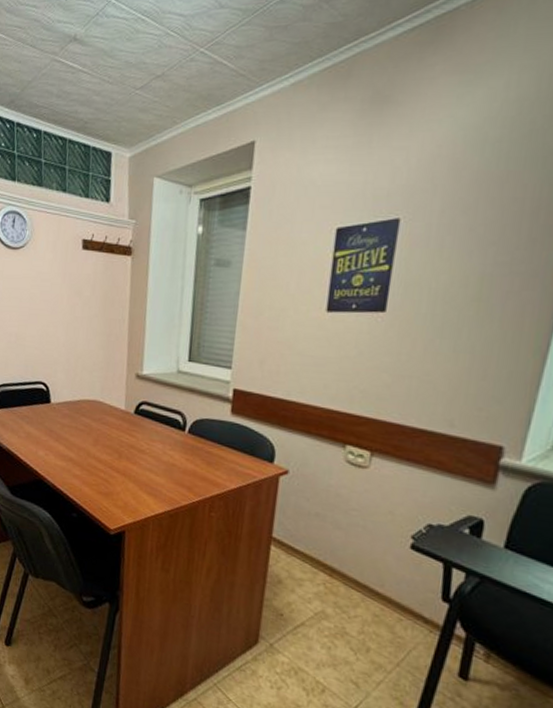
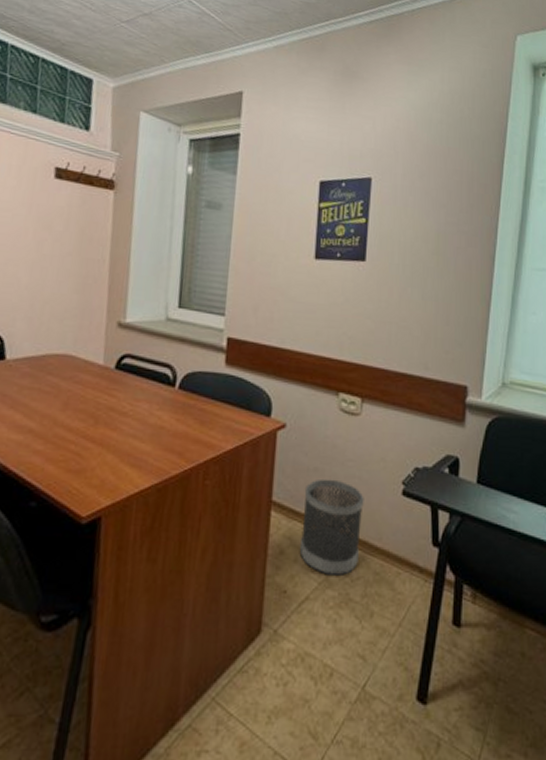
wastebasket: none [297,523,367,612] -> present [299,478,364,576]

